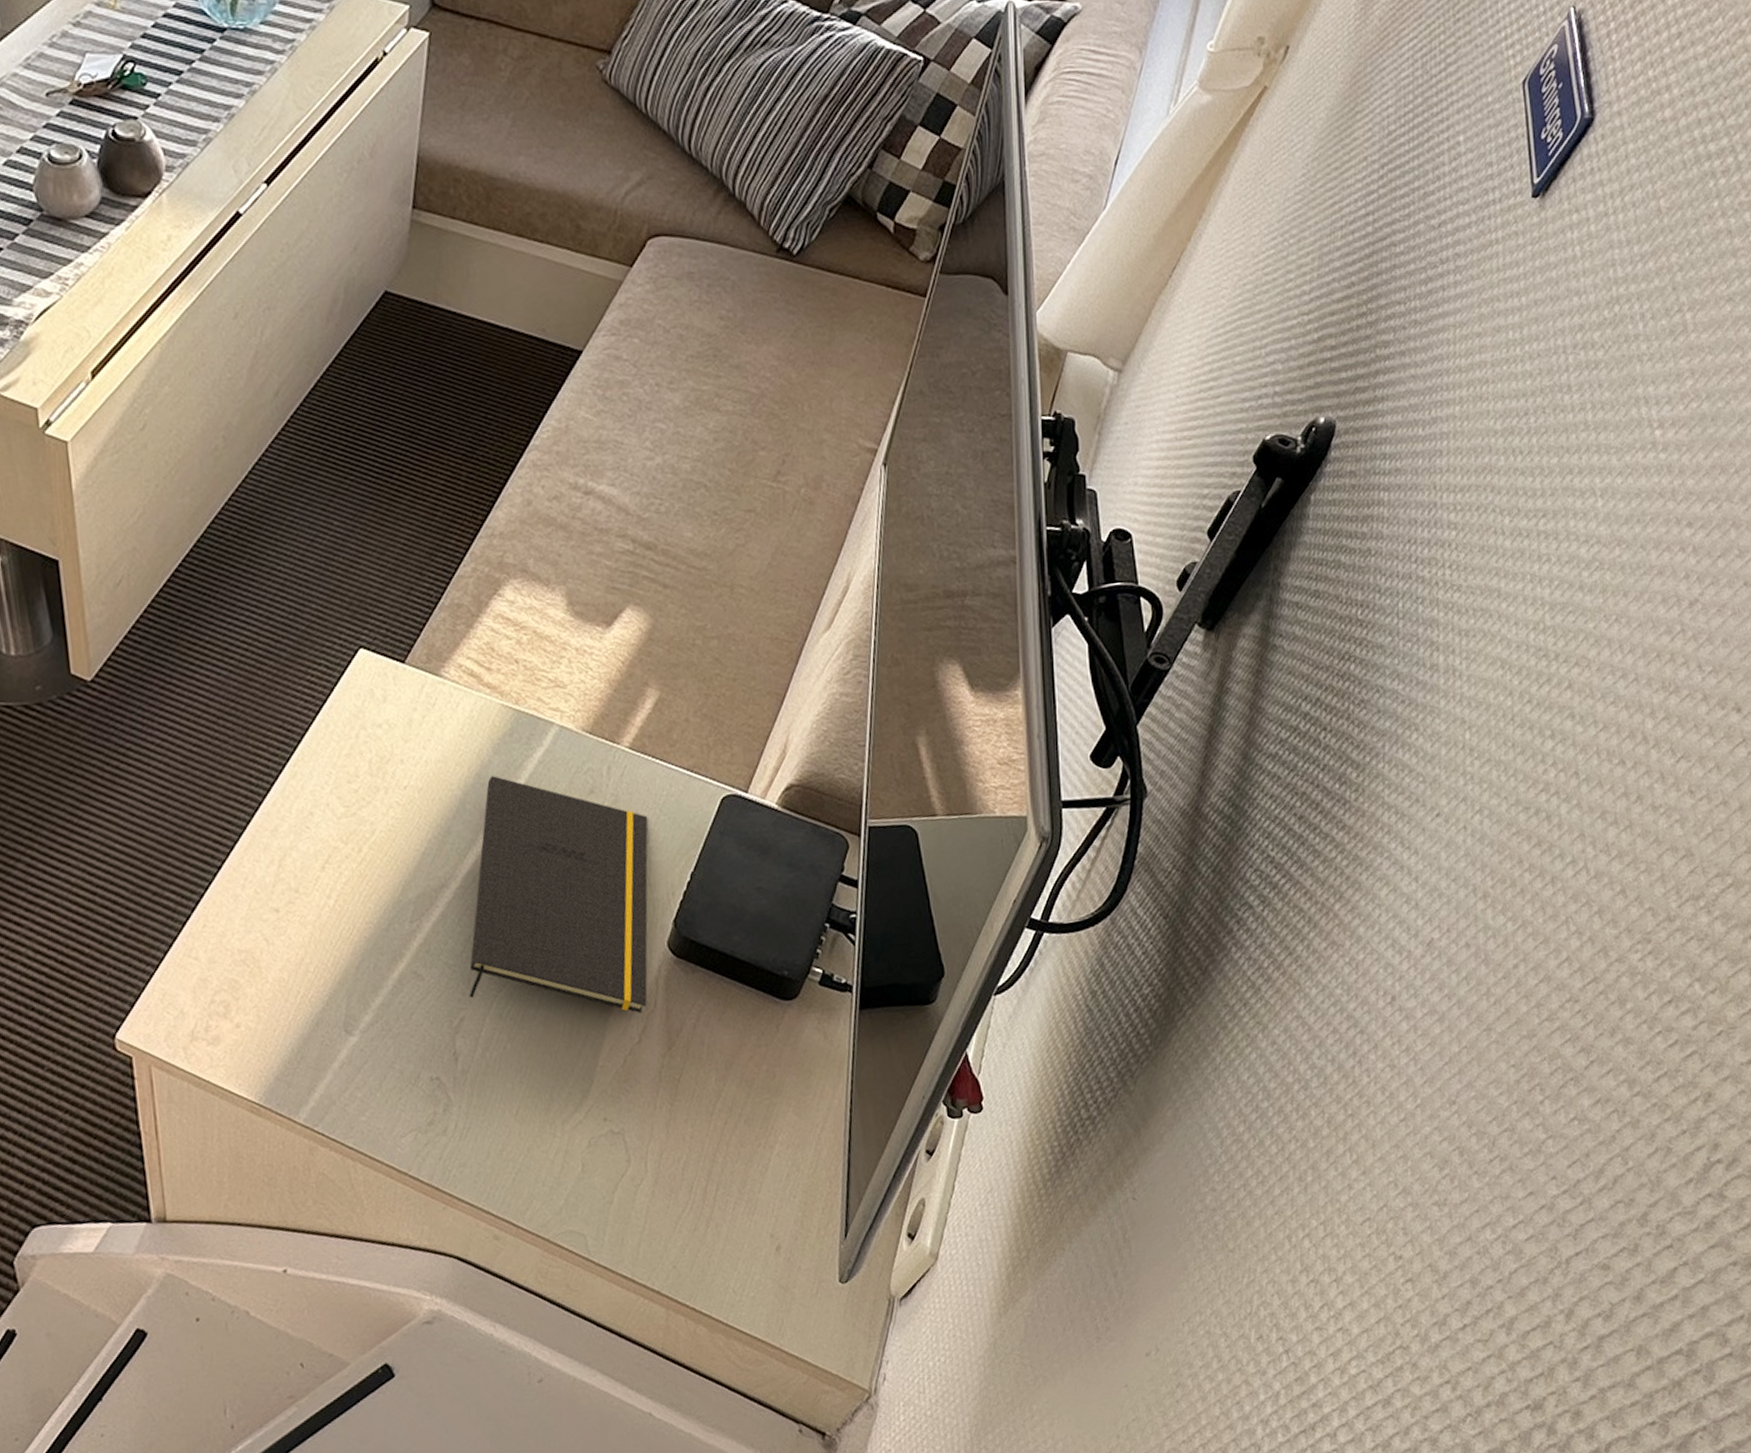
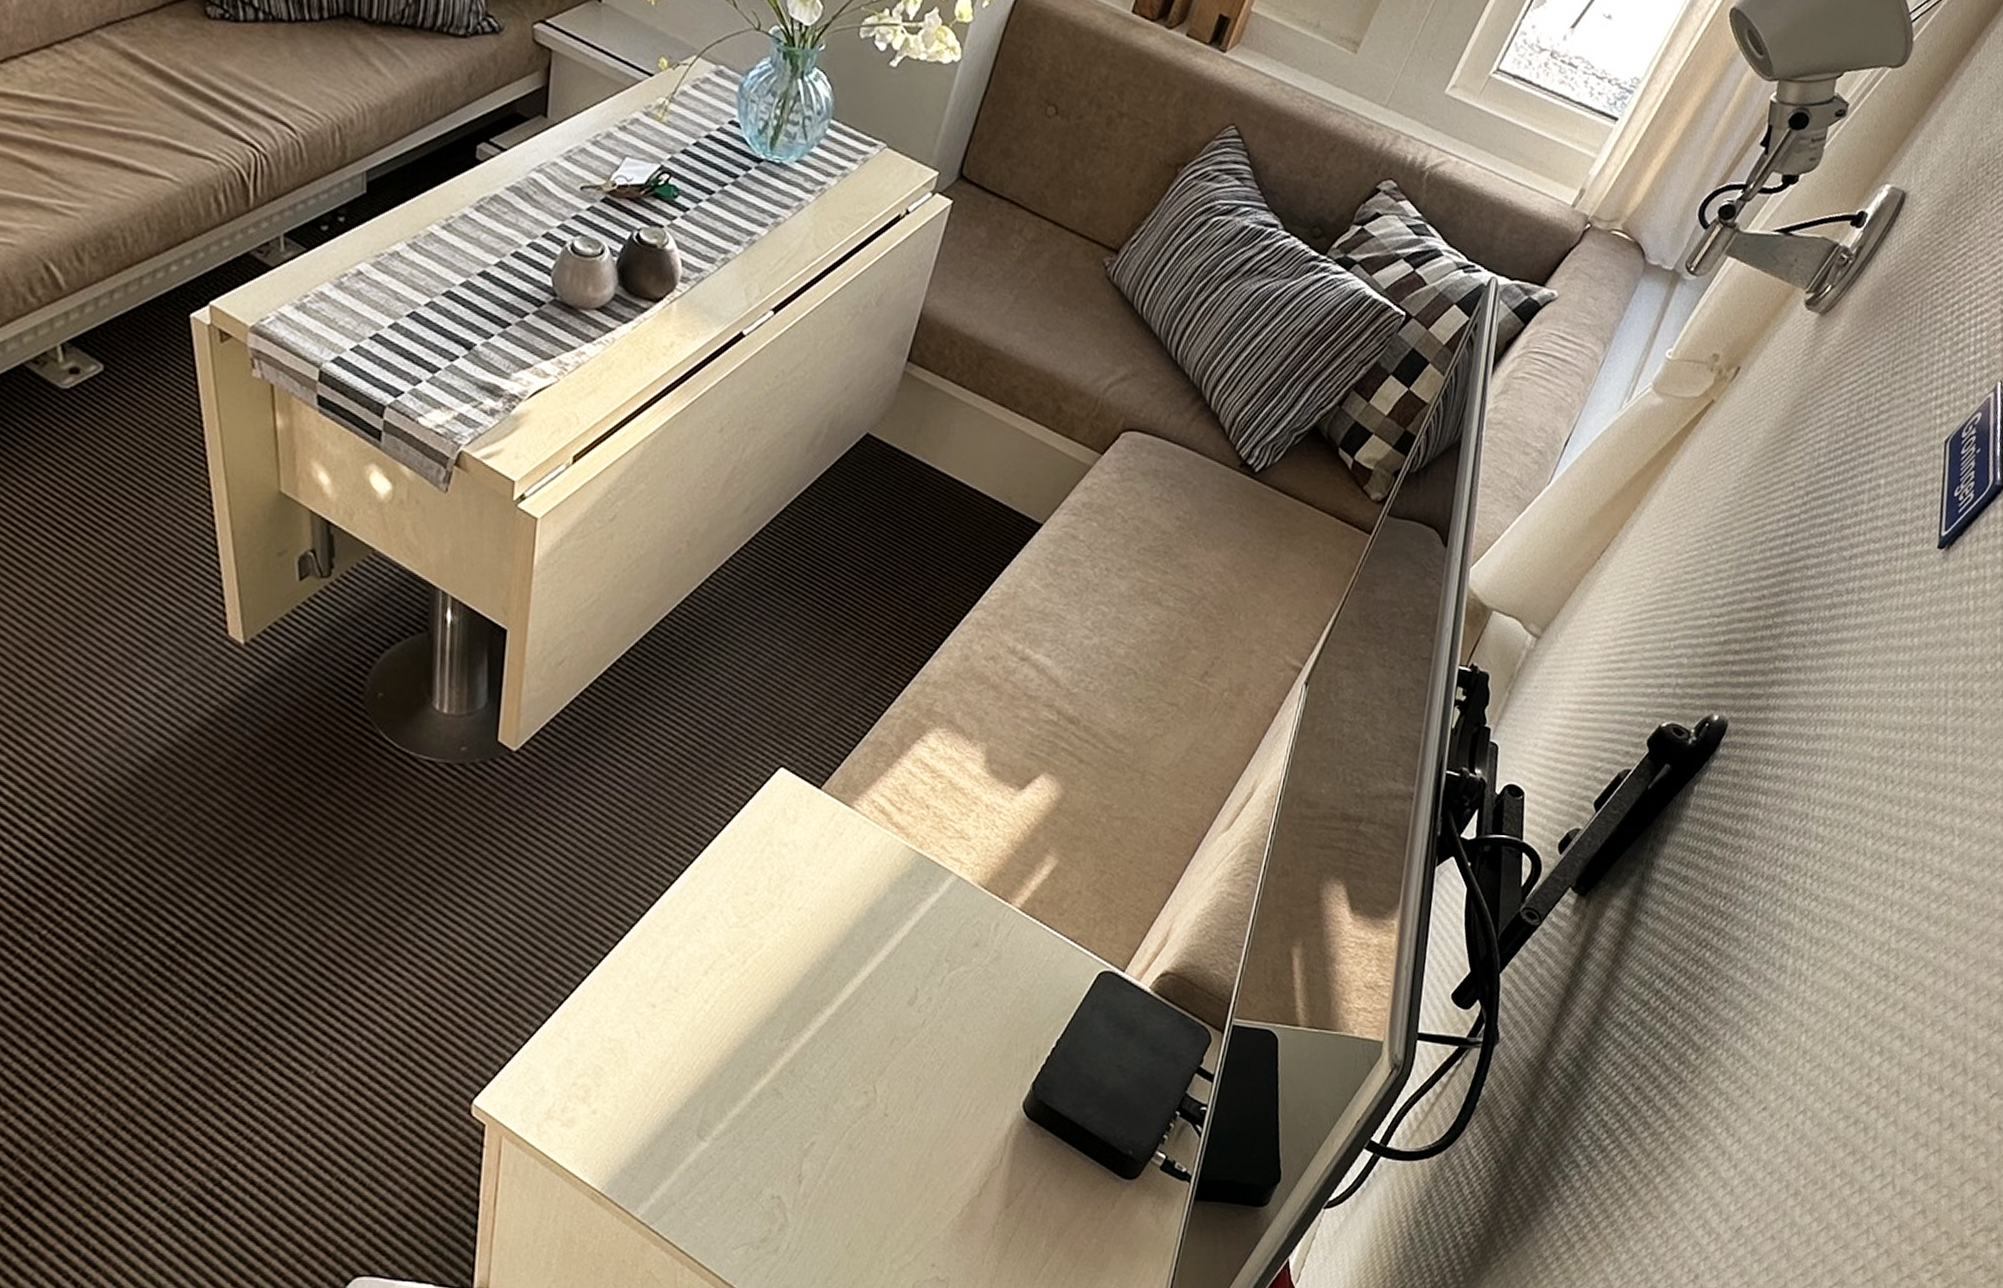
notepad: present [469,776,648,1013] -> none [823,913,1026,1167]

